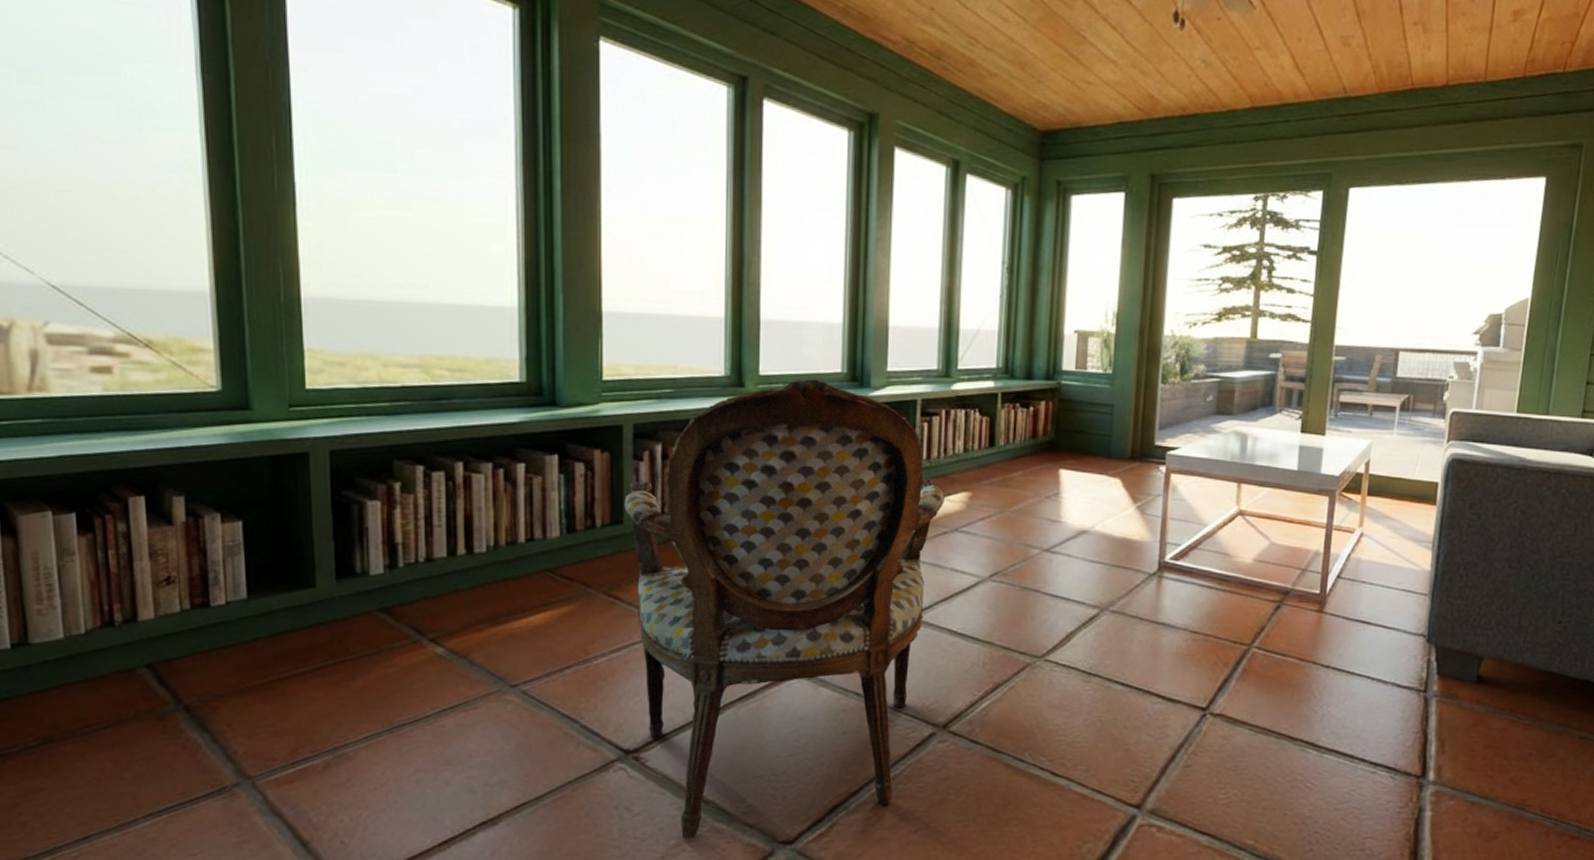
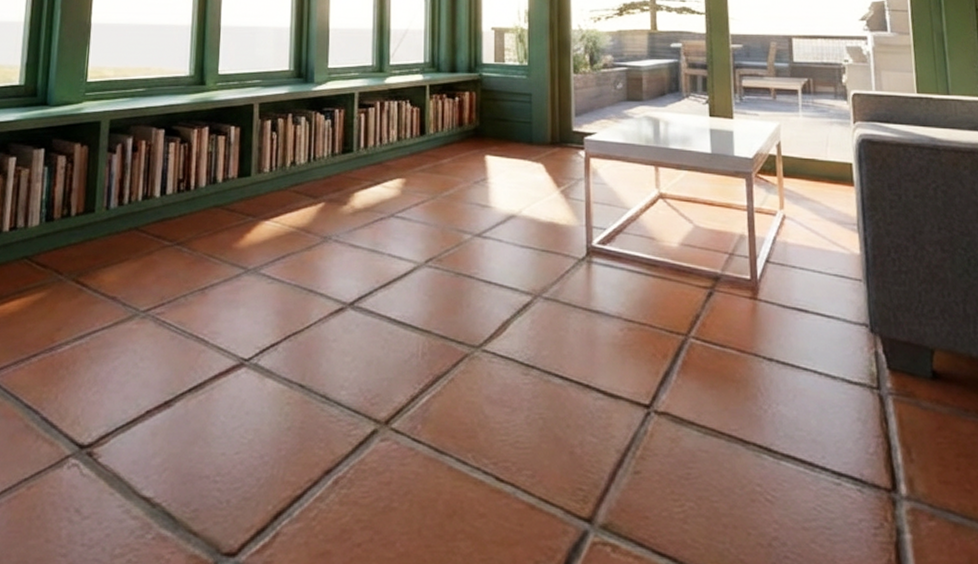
armchair: present [624,379,944,838] -> none [97,76,381,547]

